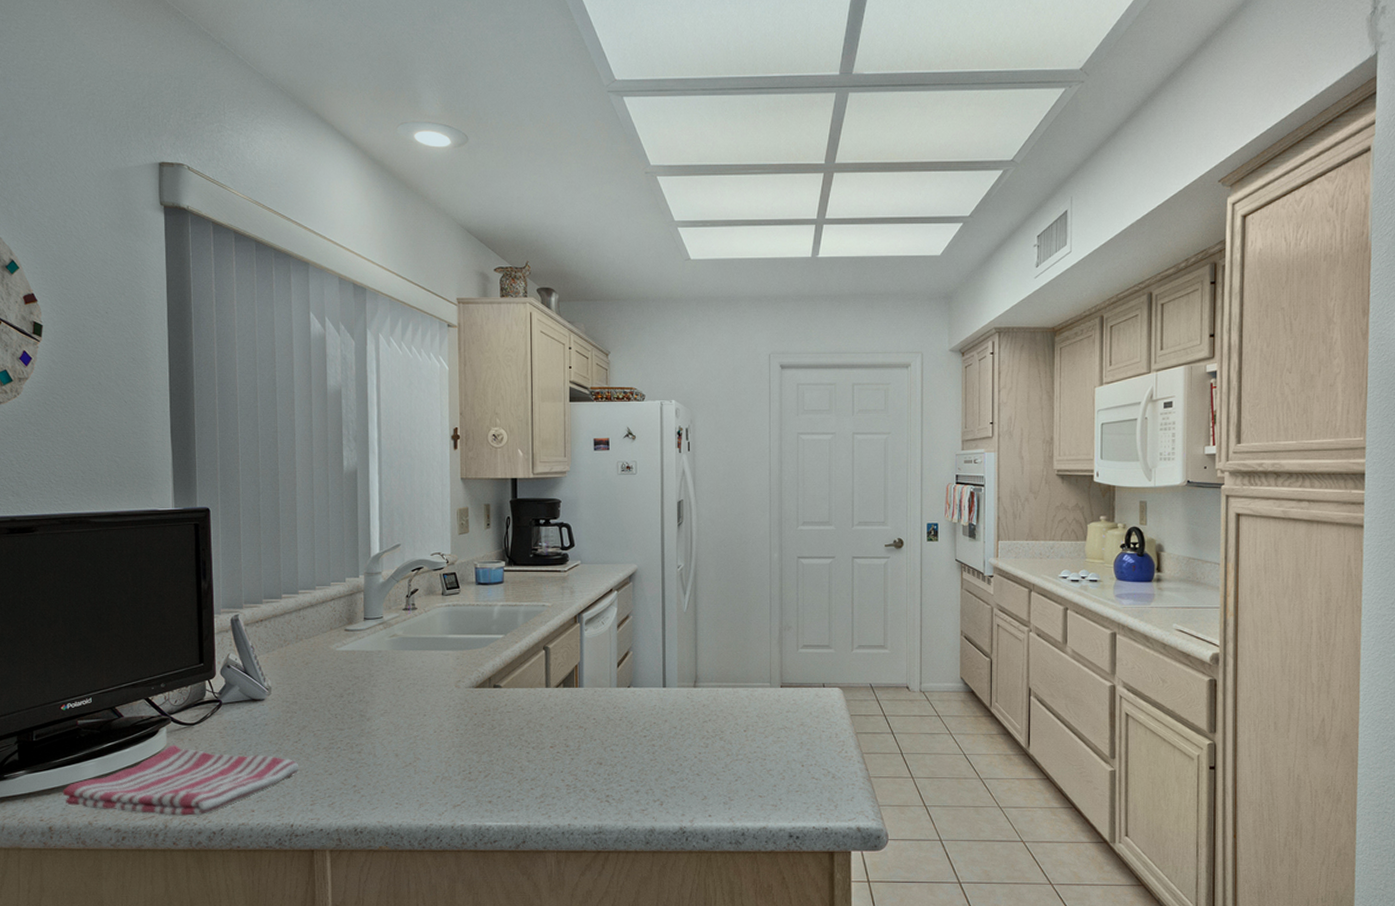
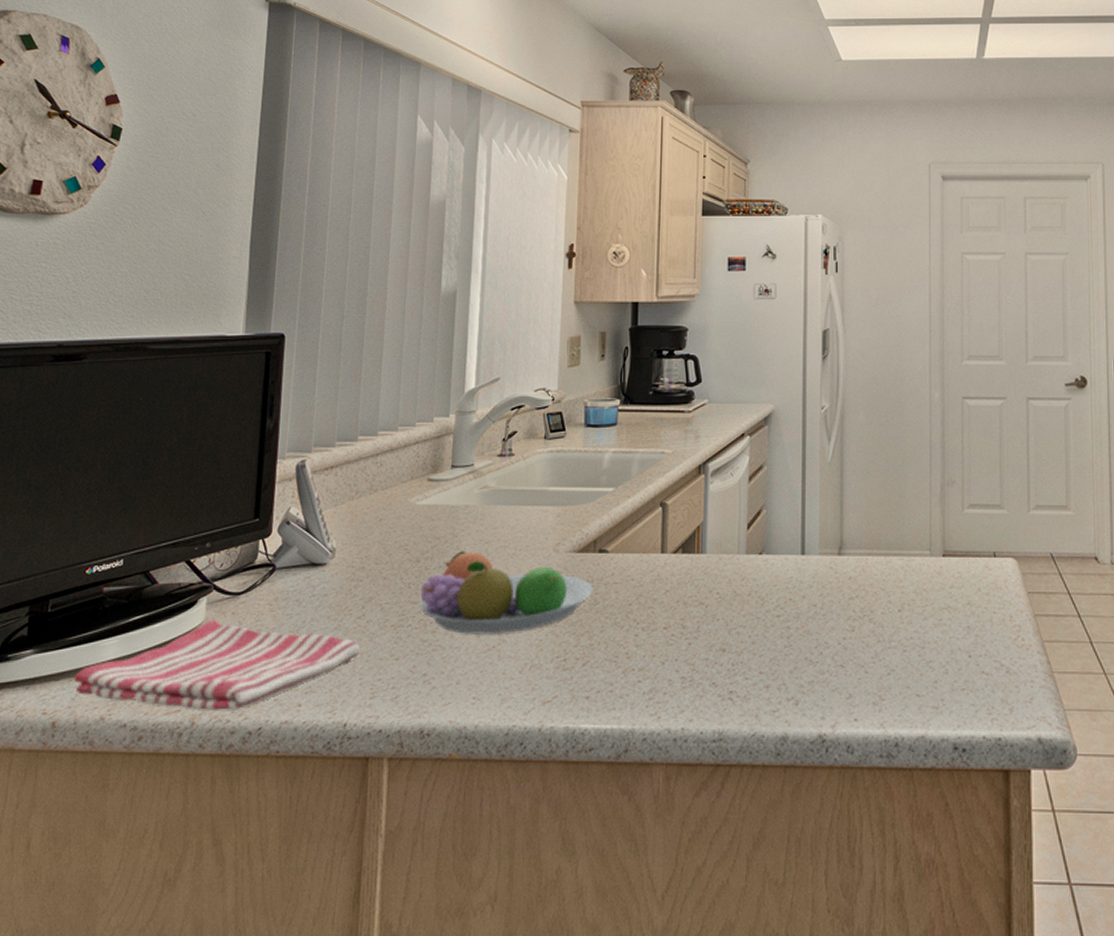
fruit bowl: none [345,688,490,754] -> present [419,551,593,635]

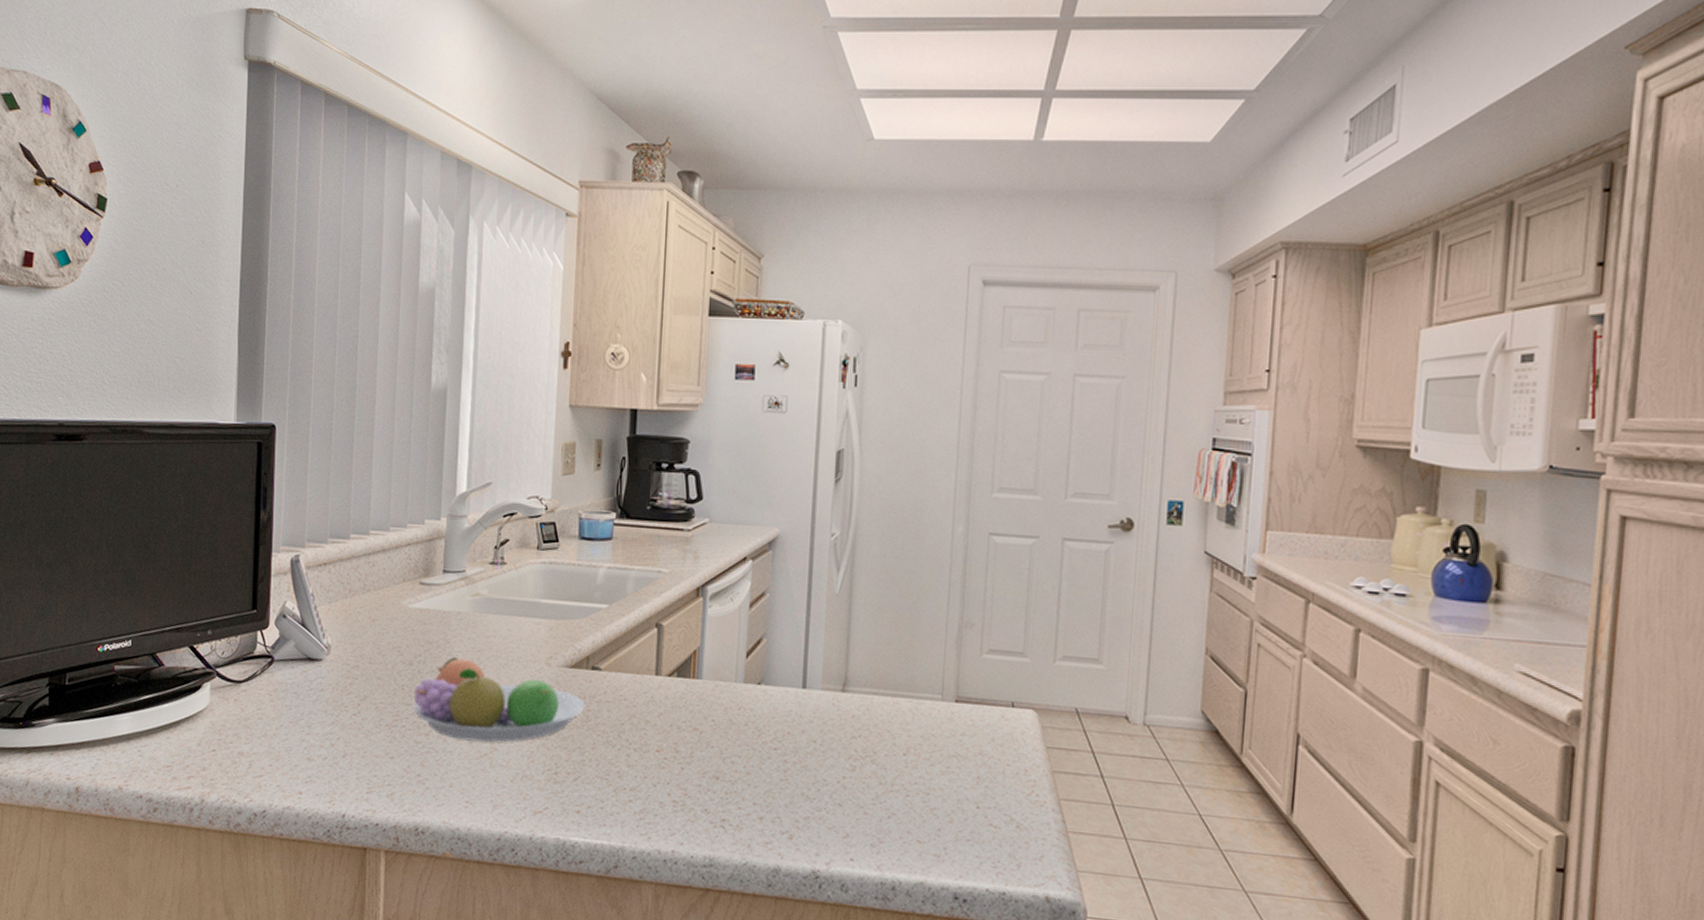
dish towel: present [73,619,360,710] -> none [92,704,357,792]

